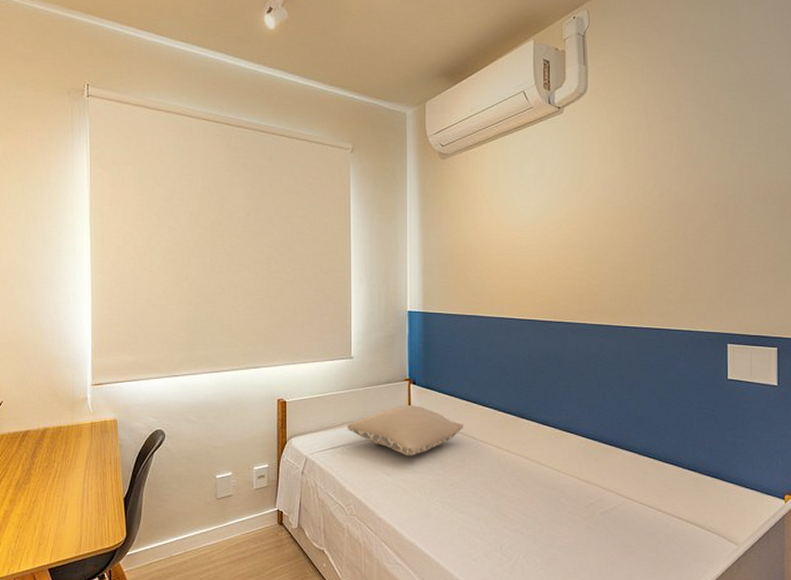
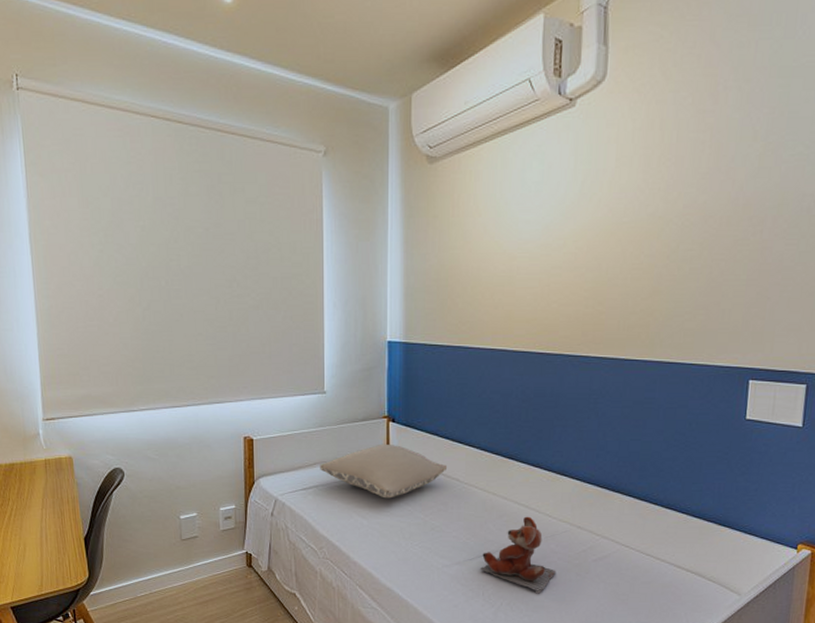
stuffed animal: none [496,471,568,547] -> present [479,516,557,594]

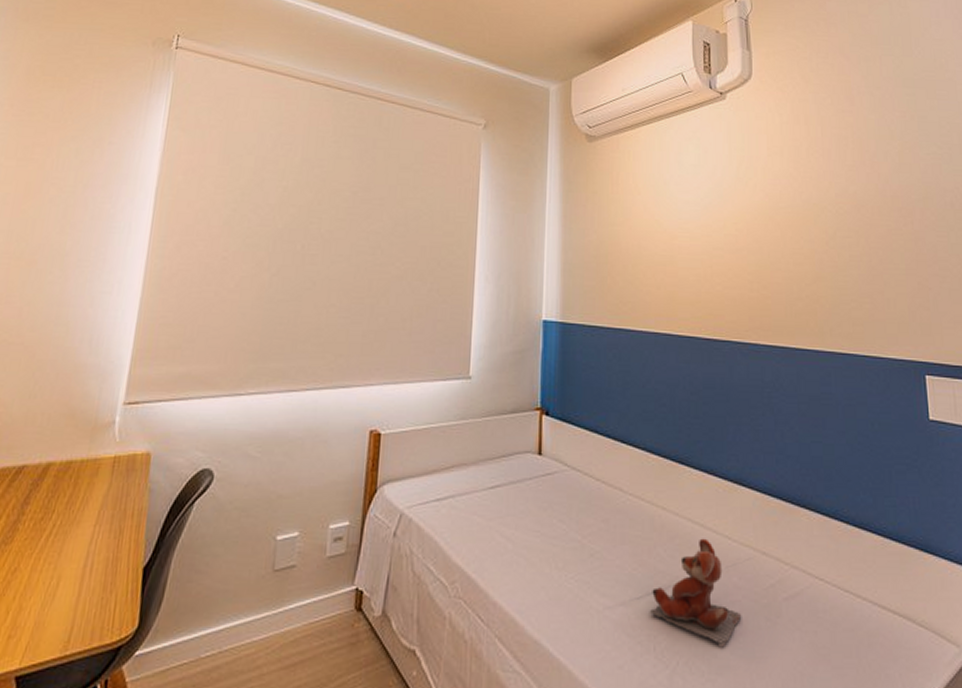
pillow: present [320,443,448,499] -> none [458,442,609,514]

